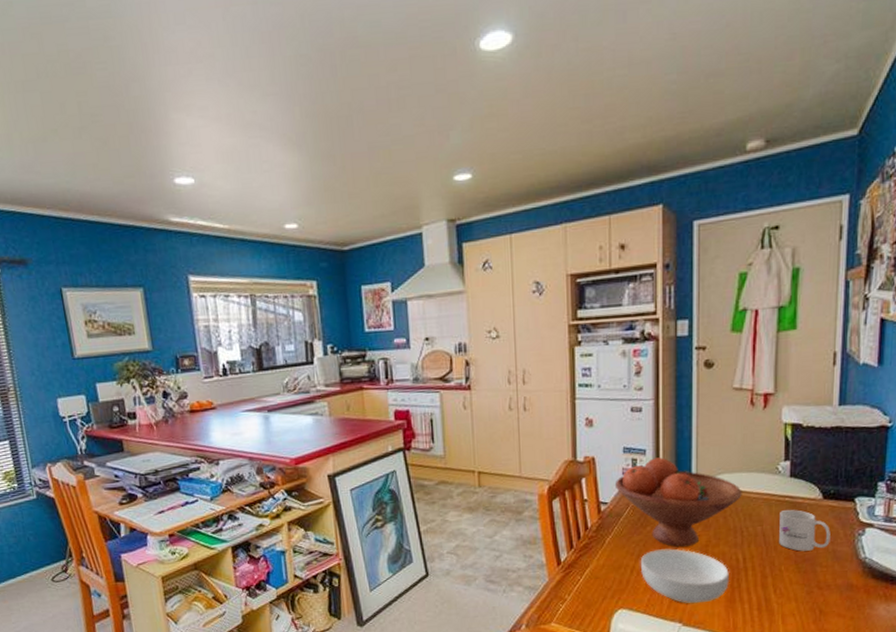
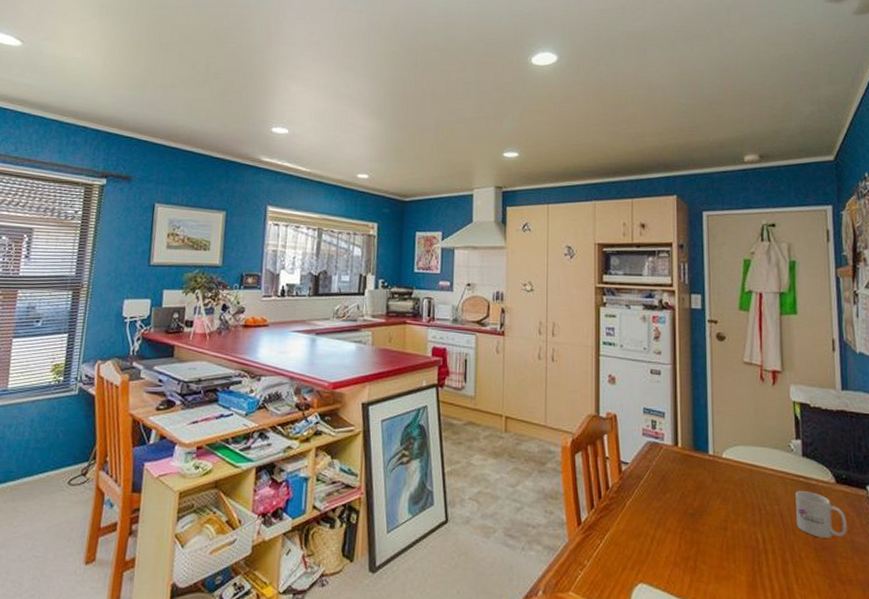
fruit bowl: present [614,457,742,547] -> none [635,422,758,520]
cereal bowl: present [640,548,730,604] -> none [660,519,751,586]

